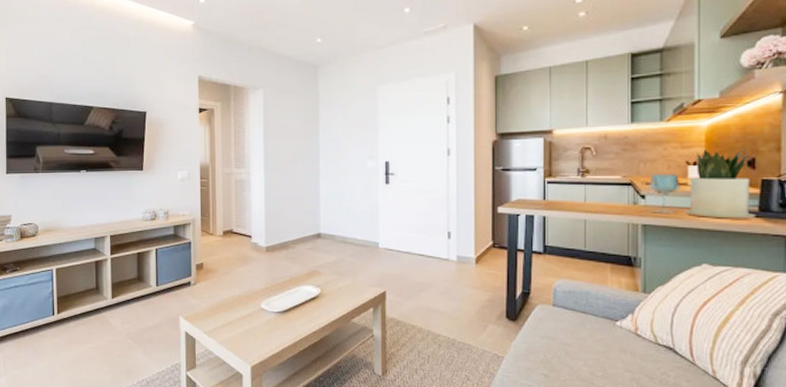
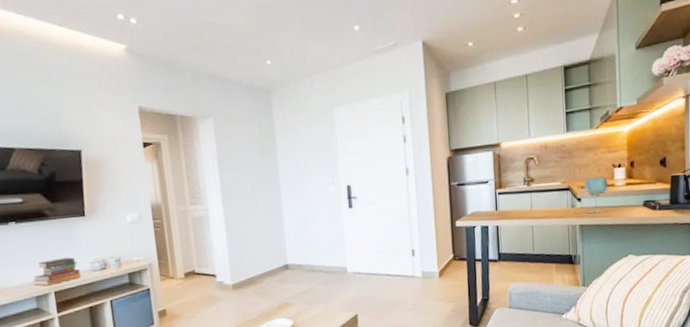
books: none [94,206,134,229] -> present [33,257,81,286]
planter: present [684,149,756,220] -> none [612,150,668,215]

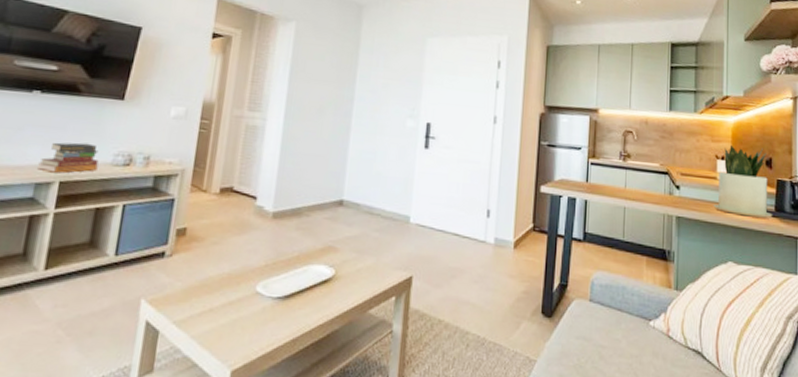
wine glass: present [583,177,609,214] -> none [683,165,711,209]
planter: none [612,150,668,215] -> present [713,145,773,219]

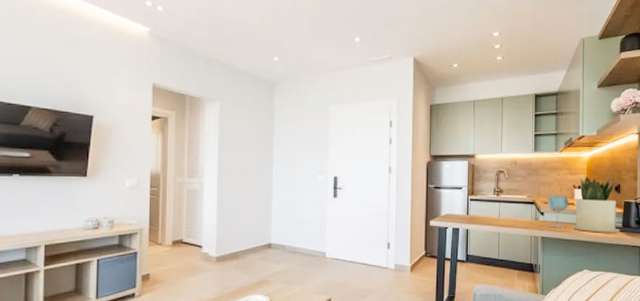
books: present [37,142,99,173] -> none [26,213,73,239]
wine glass: none [683,165,711,209] -> present [546,195,569,229]

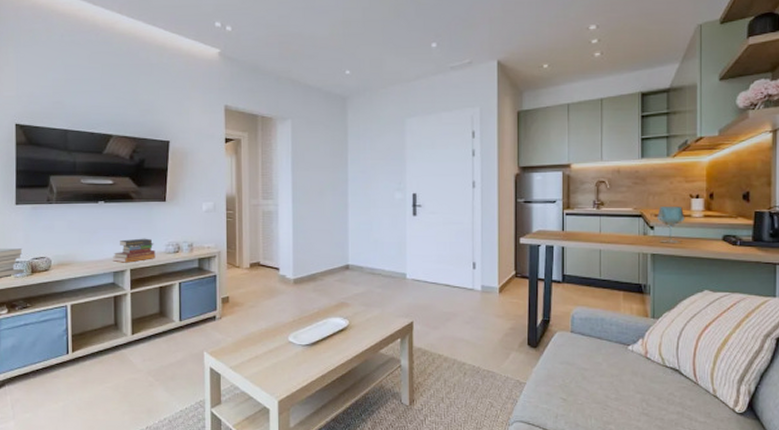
books: none [26,213,73,239] -> present [113,238,155,263]
planter: present [571,177,621,234] -> none [688,184,750,249]

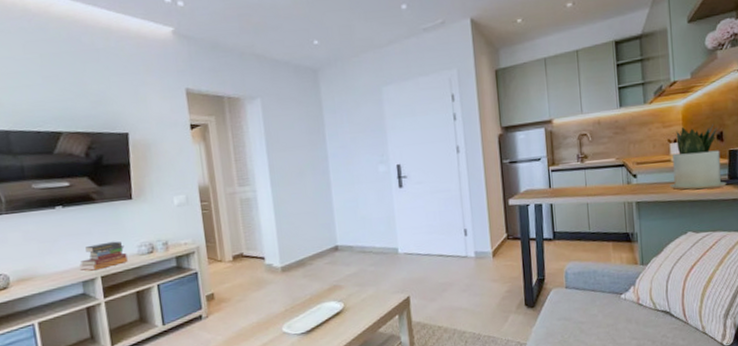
wine glass: present [657,206,685,244] -> none [639,152,666,191]
planter: none [688,184,750,249] -> present [669,124,727,190]

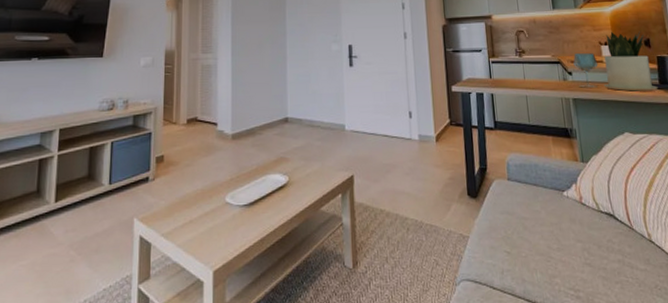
books: present [79,241,128,271] -> none [41,95,88,123]
wine glass: none [639,152,666,191] -> present [573,53,599,89]

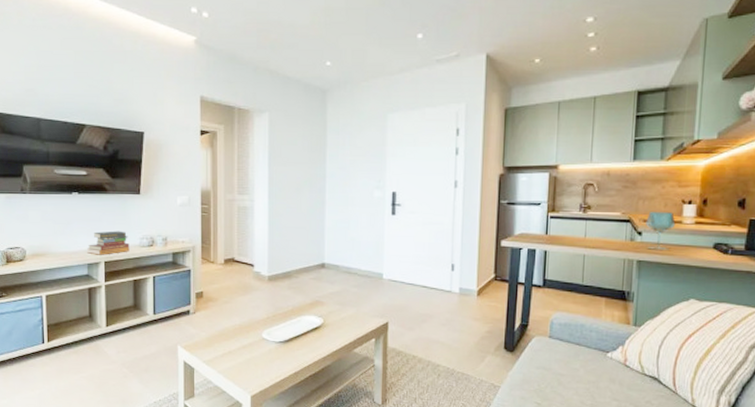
books: none [41,95,88,123] -> present [87,231,130,255]
planter: present [603,31,658,92] -> none [677,189,742,258]

